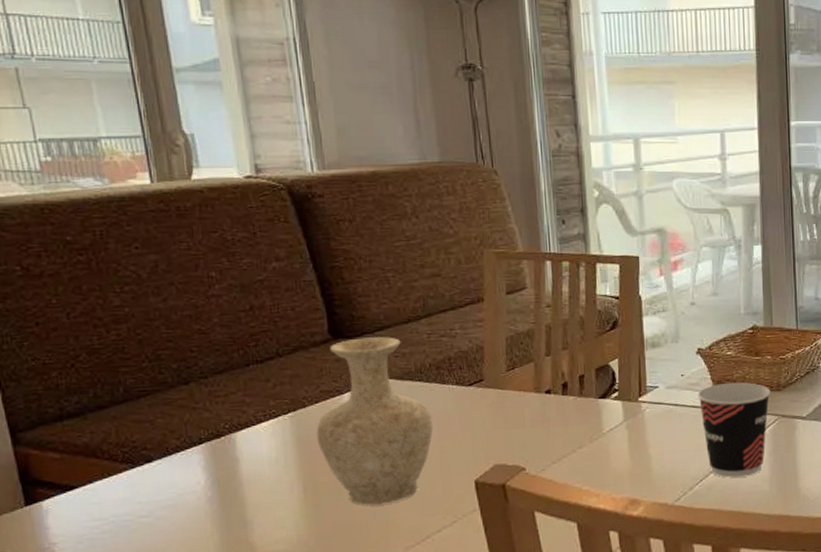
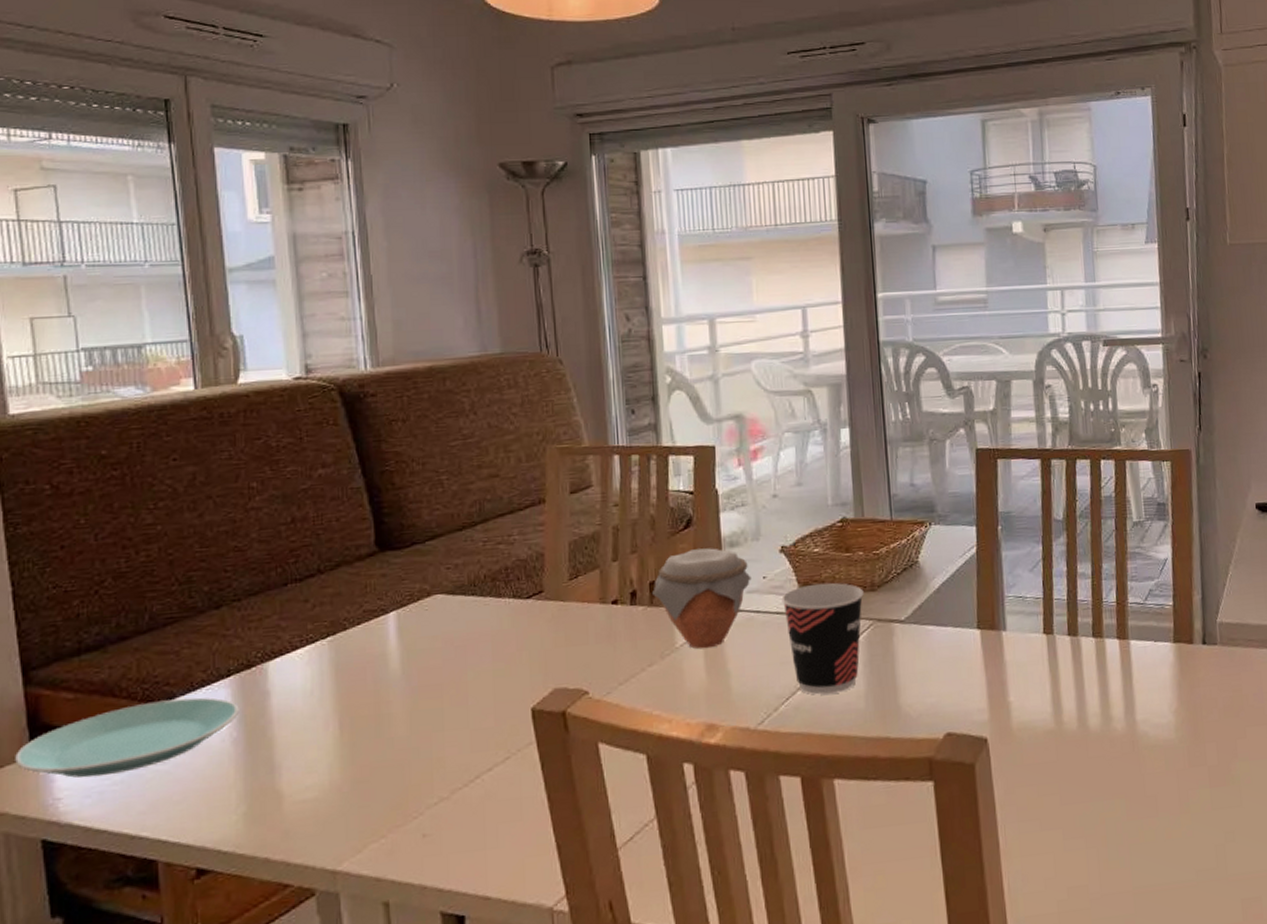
plate: none [11,461,212,527] -> present [15,697,240,778]
vase: present [316,337,434,506] -> none [357,546,487,742]
jar: none [581,347,671,436] -> present [651,548,752,649]

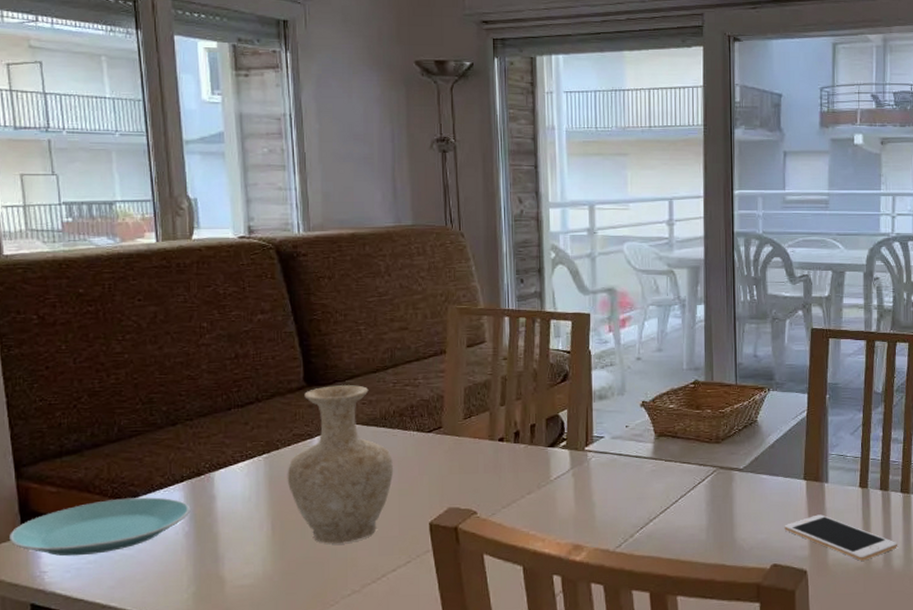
vase: none [357,546,487,742] -> present [287,385,394,544]
jar: present [651,548,752,649] -> none [532,399,616,483]
cup: present [781,583,864,695] -> none [640,434,710,526]
cell phone: none [957,669,1093,723] -> present [784,514,897,561]

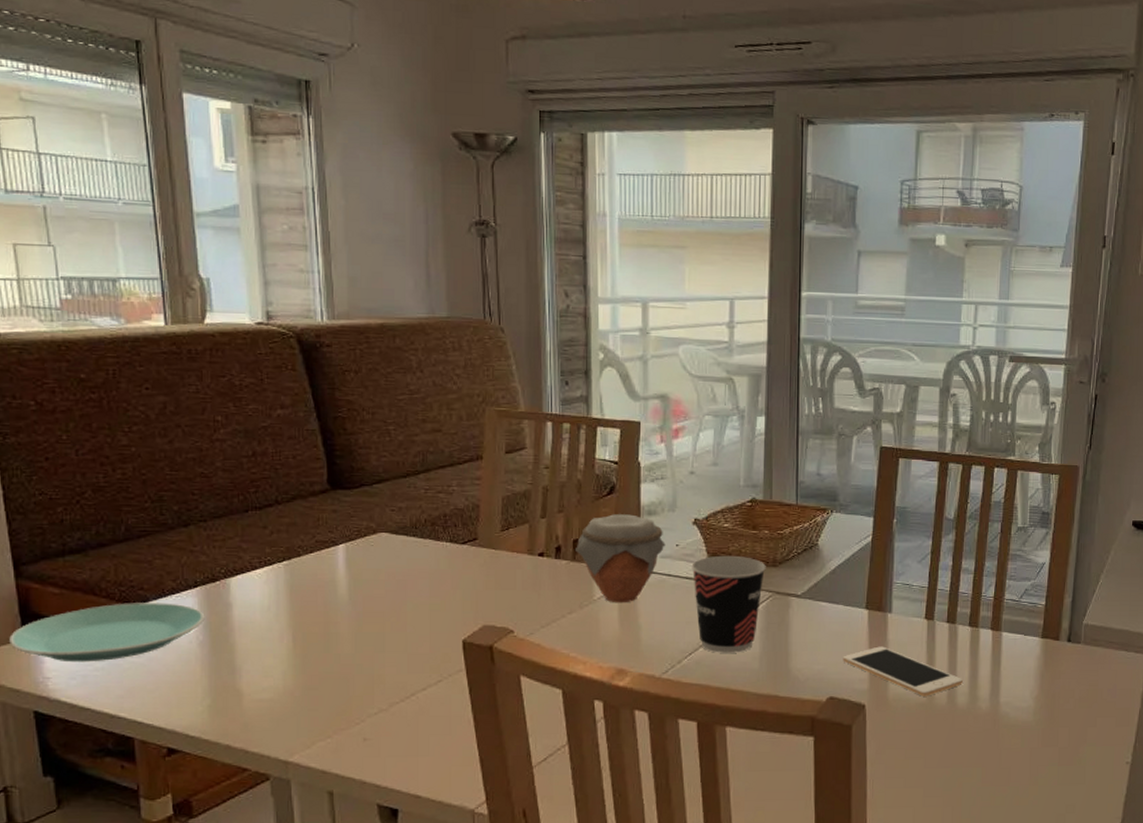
vase: present [287,385,394,544] -> none [309,490,425,660]
jar: none [532,399,616,483] -> present [574,514,666,603]
cup: none [640,434,710,526] -> present [691,555,766,653]

